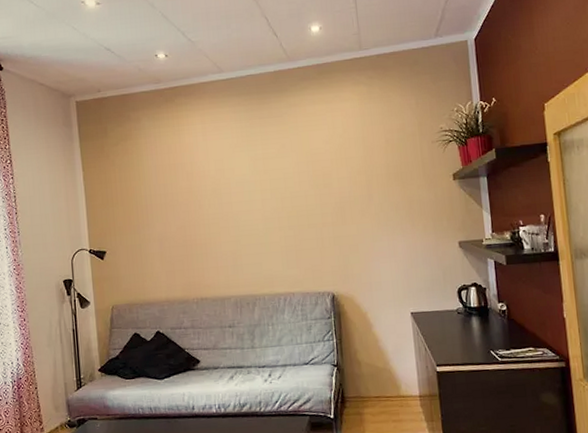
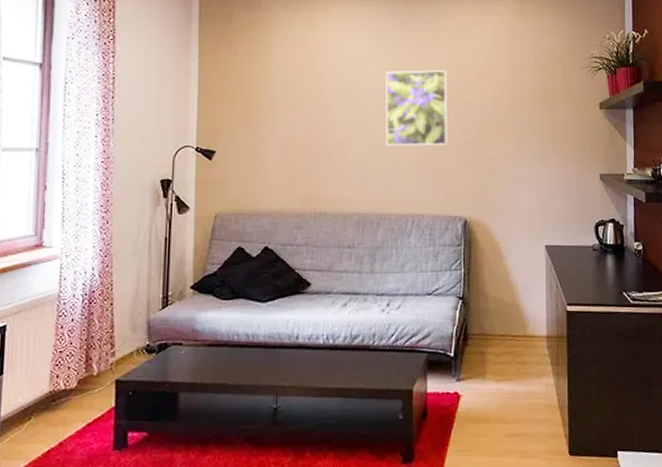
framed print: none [247,159,310,234] -> present [385,70,447,146]

